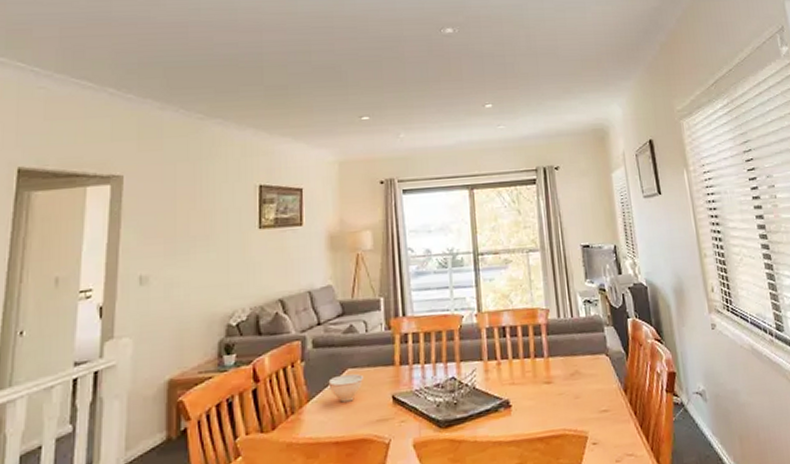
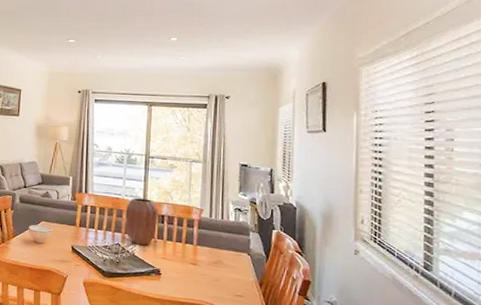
vase: none [458,309,499,374] -> present [126,198,158,246]

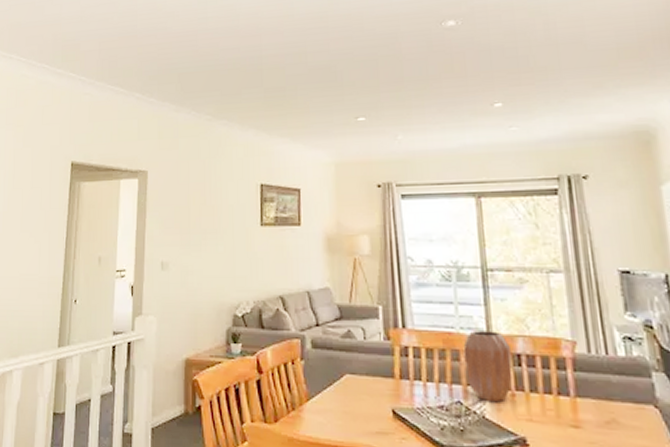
bowl: present [28,224,52,244] -> none [327,379,362,408]

